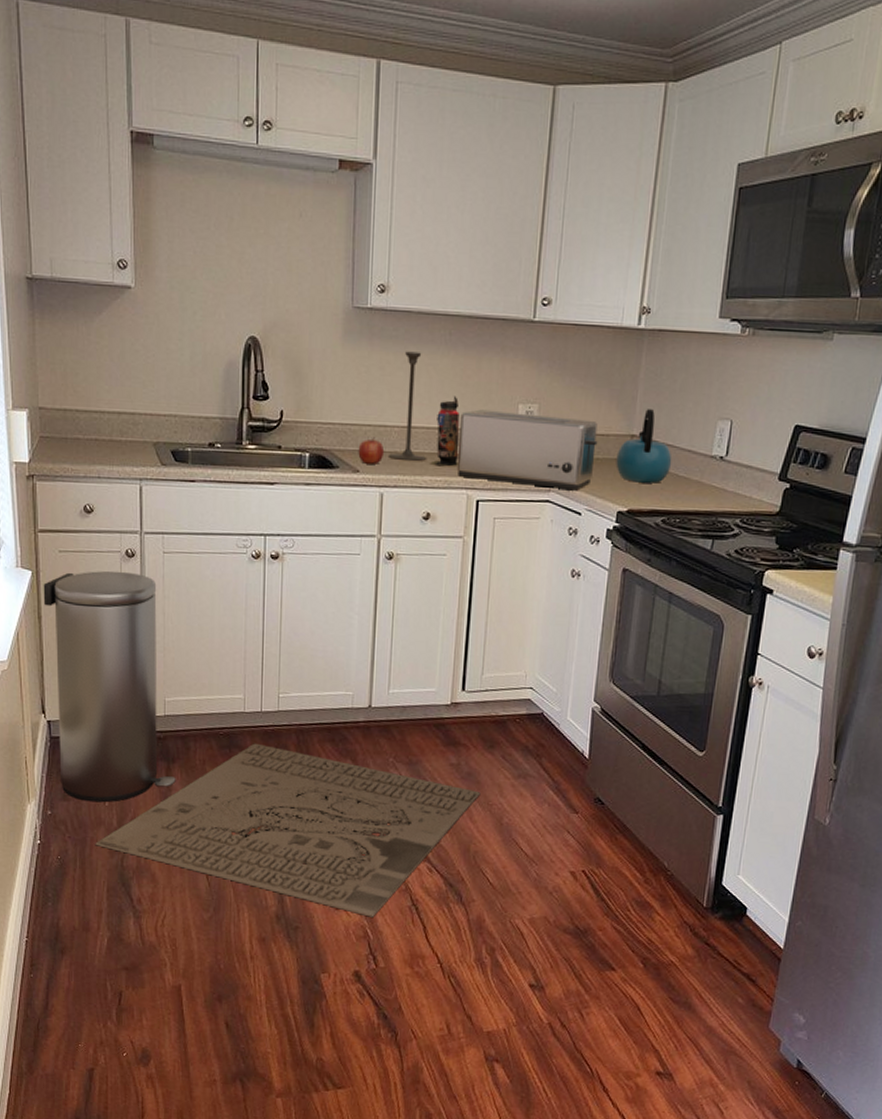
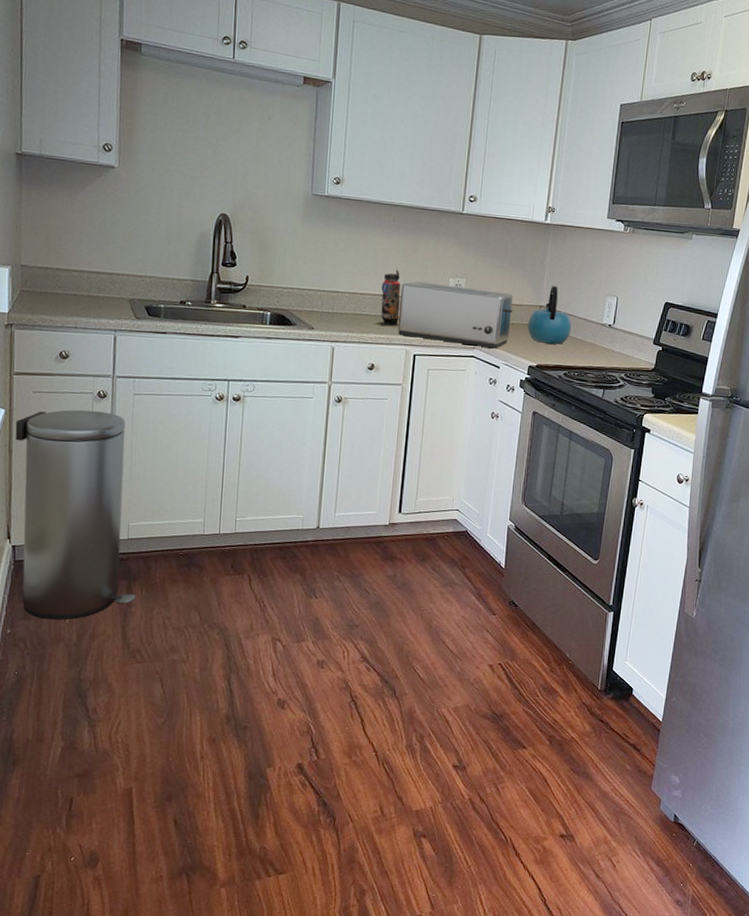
floor mat: present [95,743,481,917] -> none [53,562,414,714]
fruit: present [358,437,385,464] -> none [313,300,337,323]
candlestick: present [389,351,427,462] -> none [340,232,373,322]

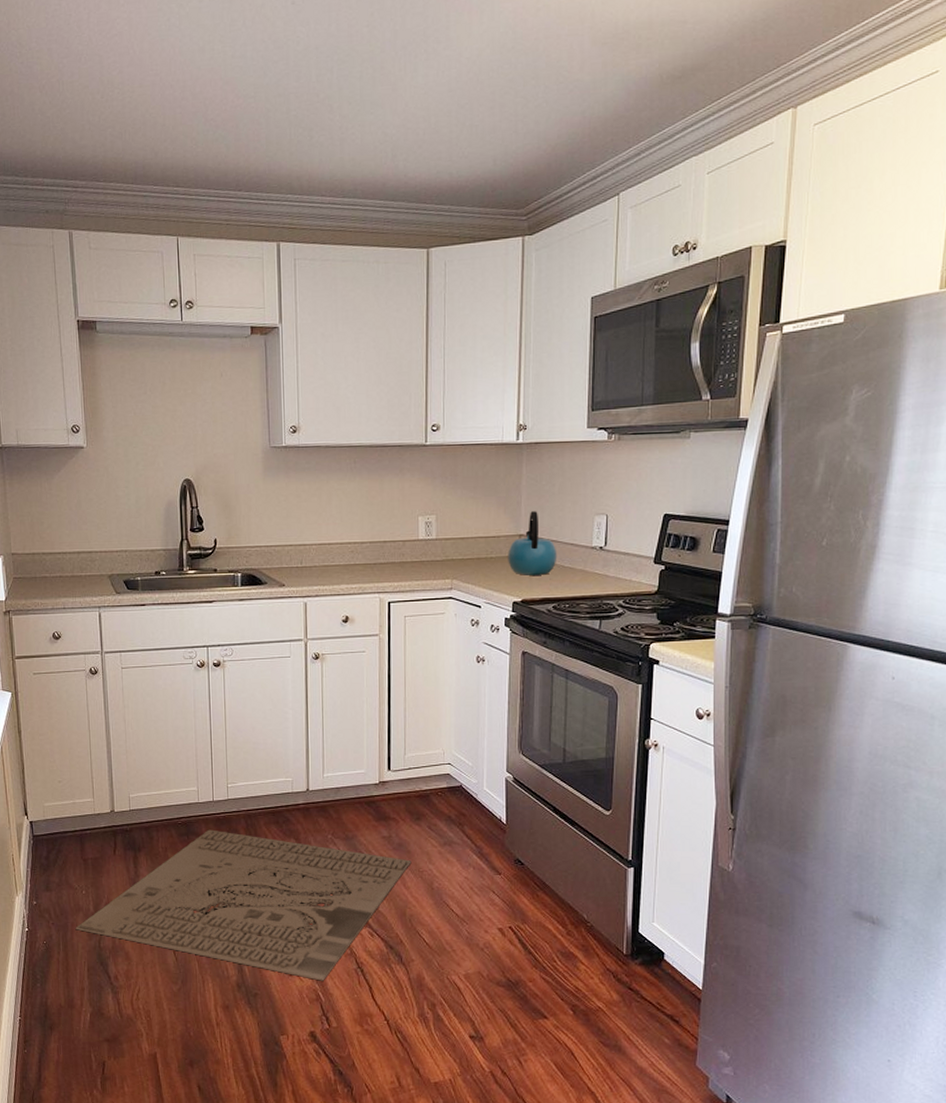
pedal bin: present [15,409,136,620] -> none [21,687,142,891]
floor mat: none [53,562,414,714] -> present [75,829,412,981]
canister: present [375,269,401,327] -> none [345,514,370,576]
toaster: present [397,281,513,349] -> none [368,523,490,587]

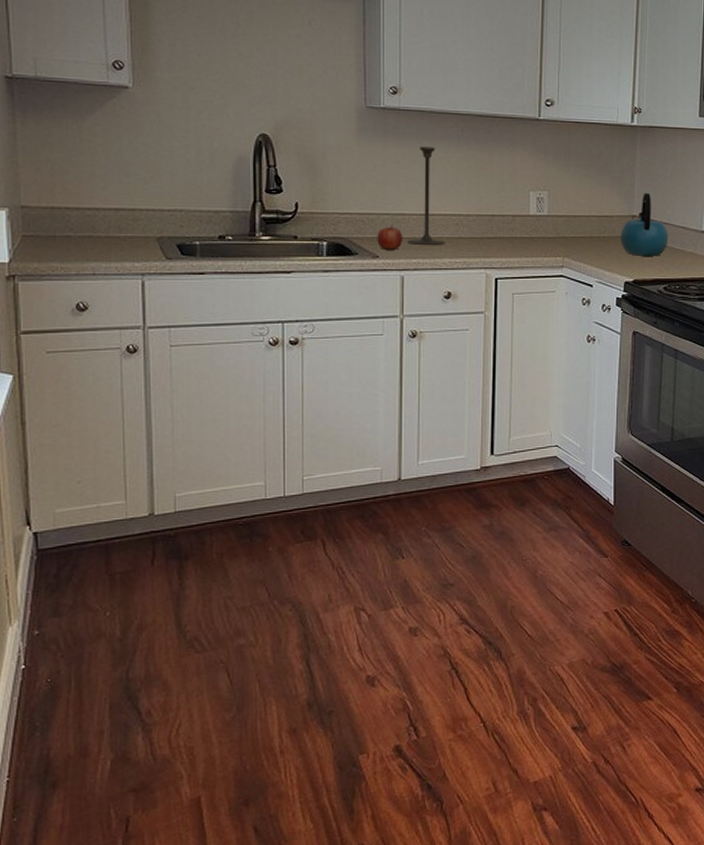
floor mat: present [75,829,412,981] -> none [94,529,514,689]
fruit: none [283,555,306,578] -> present [377,225,404,250]
candlestick: none [309,480,343,574] -> present [408,146,446,246]

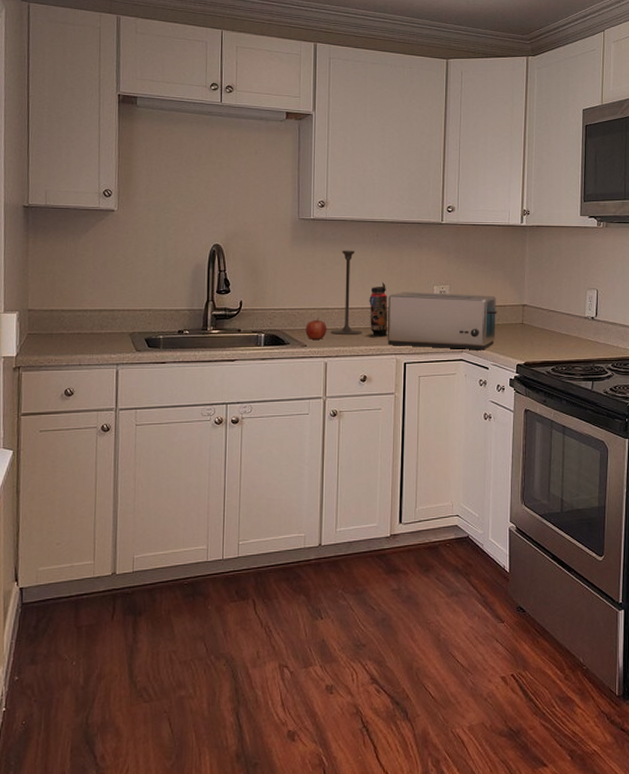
canister: none [449,185,476,249] -> present [365,282,388,338]
toaster: none [475,197,603,266] -> present [387,292,497,350]
kettle: present [620,193,669,256] -> none [513,285,556,341]

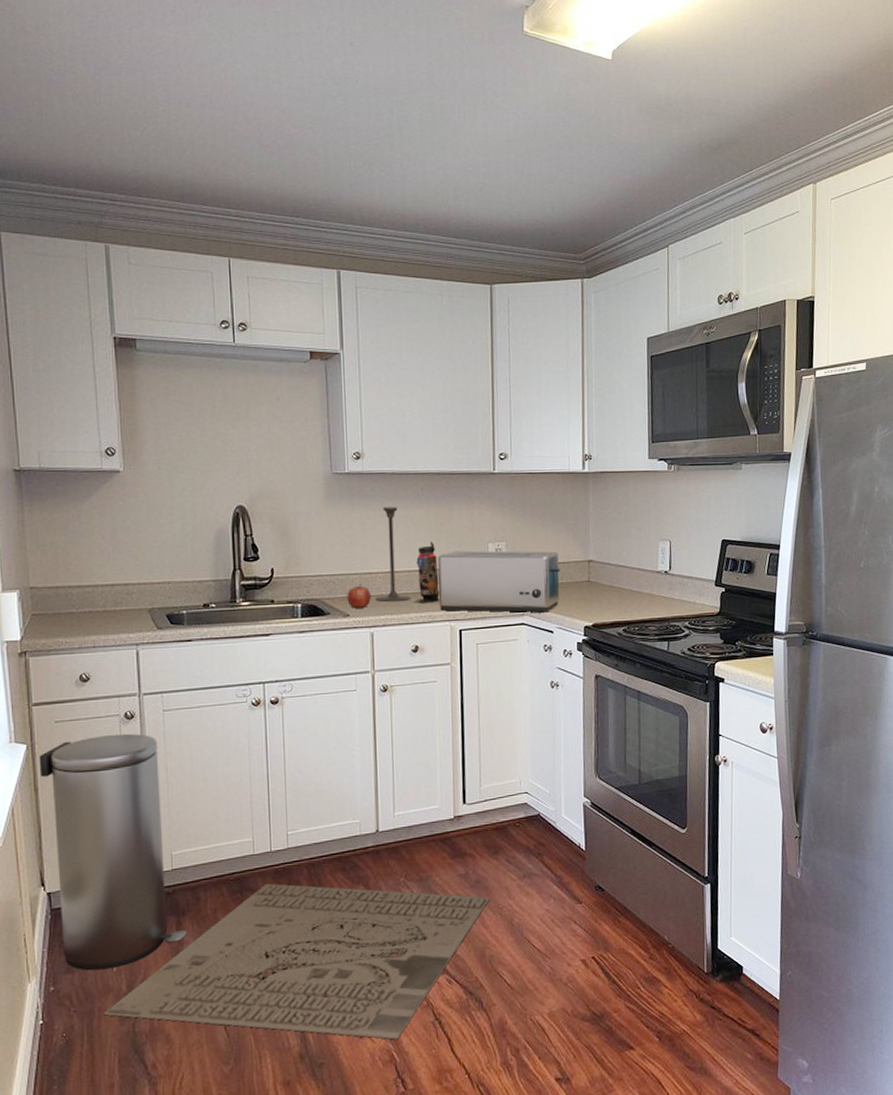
pedal bin: none [22,444,142,663] -> present [39,733,187,970]
floor mat: none [61,589,420,744] -> present [103,883,490,1040]

